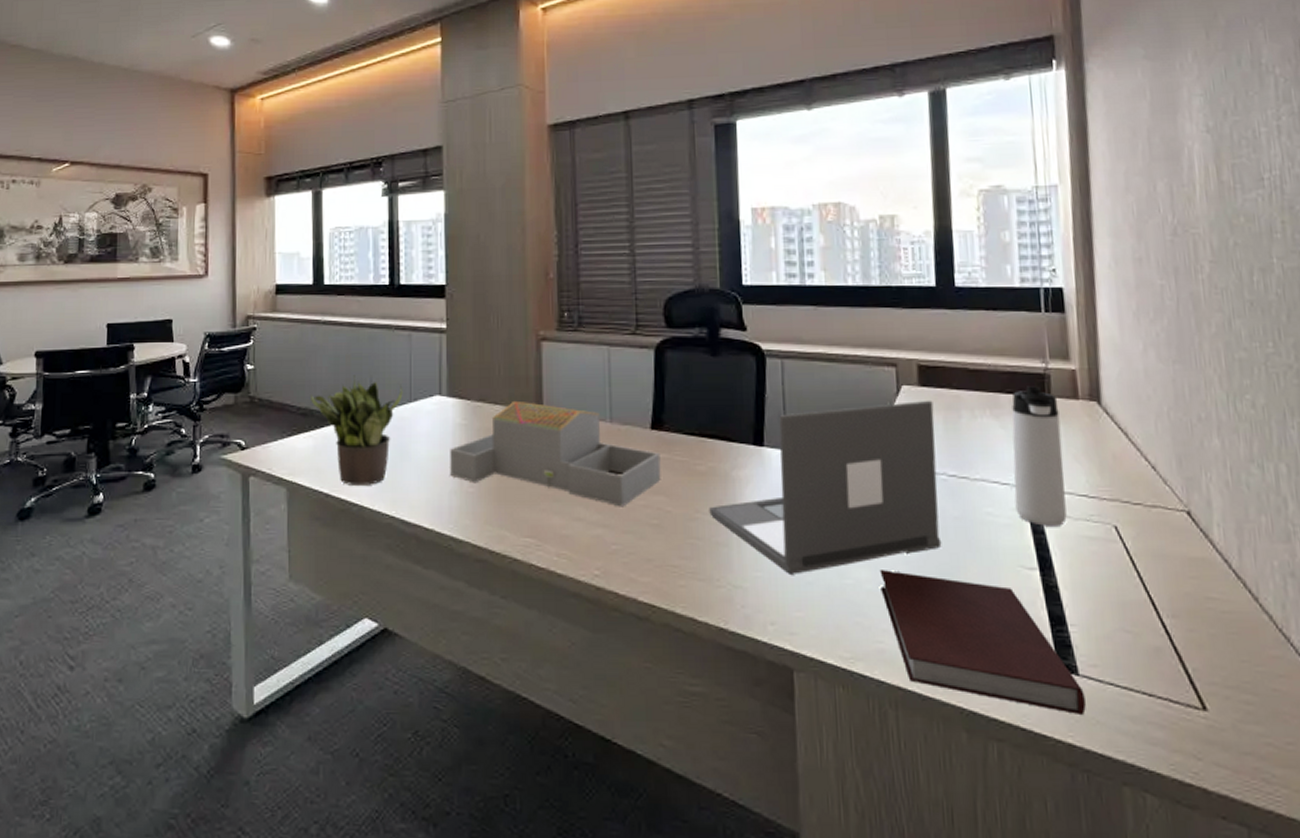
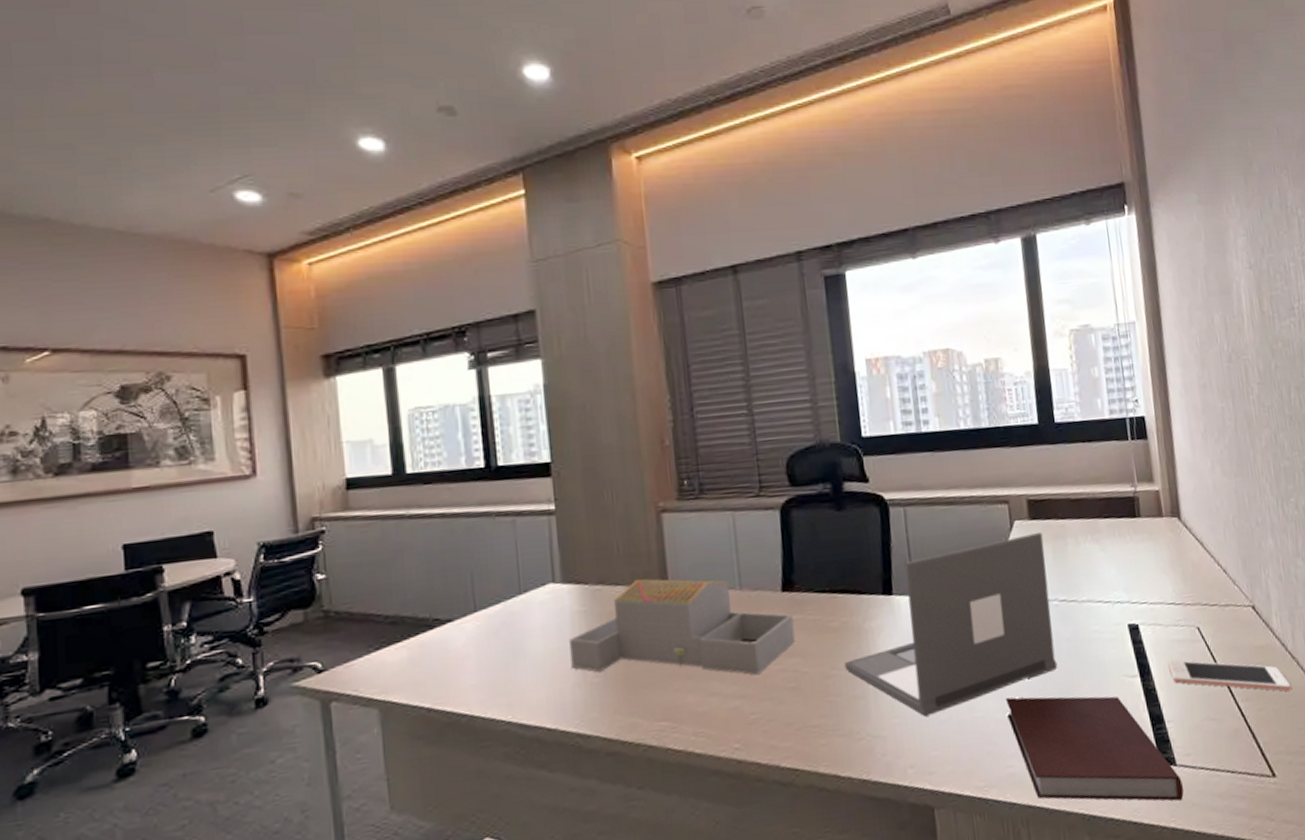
potted plant: present [311,375,403,485] -> none [400,572,511,696]
thermos bottle: present [1012,386,1067,526] -> none [1109,508,1160,636]
cell phone: none [1074,558,1234,616] -> present [1167,660,1291,692]

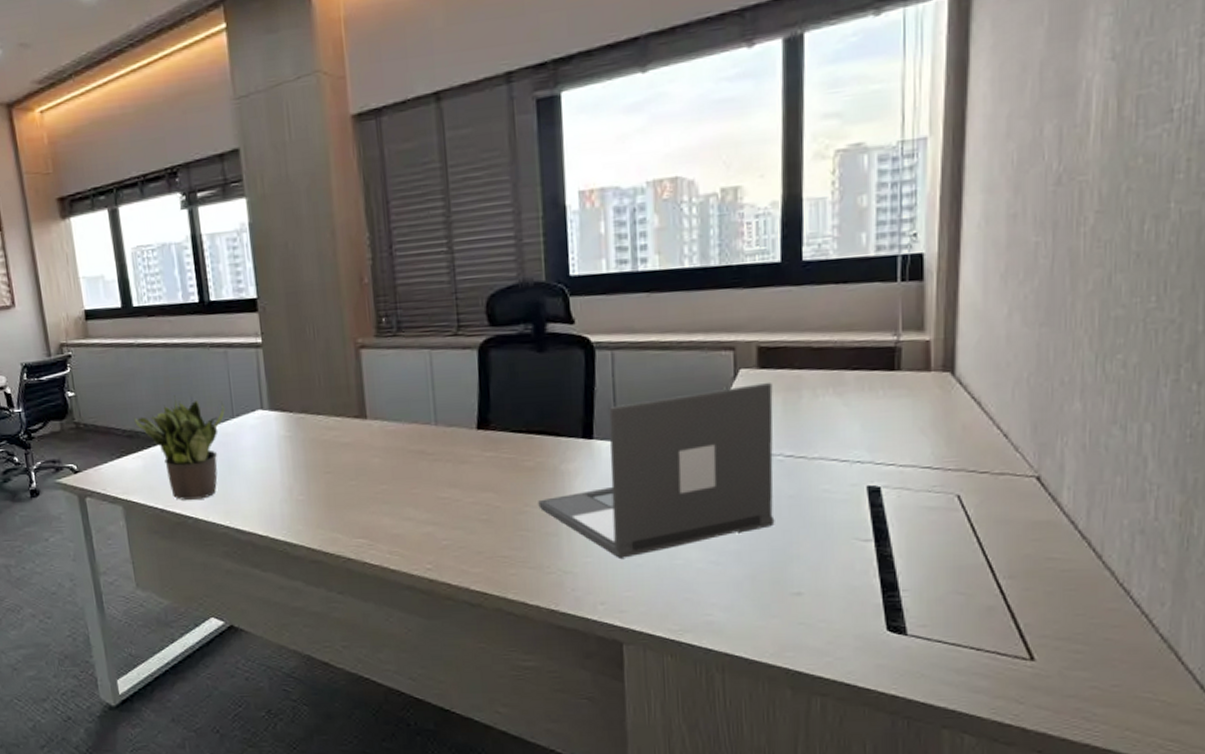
potted plant: none [400,572,511,696] -> present [134,395,225,500]
architectural model: present [569,579,796,675] -> none [277,410,489,506]
notebook: present [1005,696,1184,801] -> none [710,549,911,671]
cell phone: present [1167,660,1291,692] -> none [912,528,1074,574]

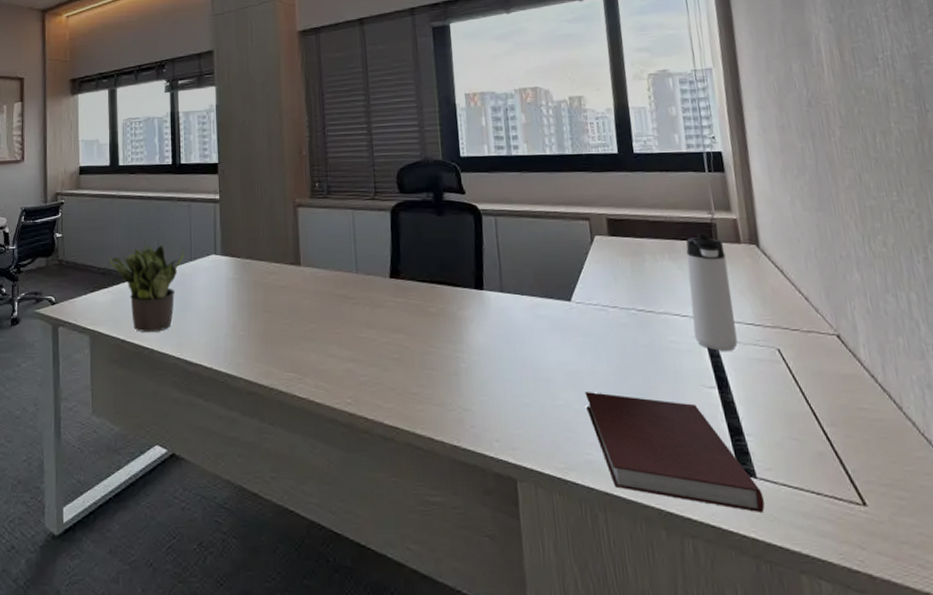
laptop: present [538,382,775,558] -> none [440,247,635,398]
notebook: none [710,549,911,671] -> present [585,392,765,514]
thermos bottle: none [853,360,909,500] -> present [686,233,738,351]

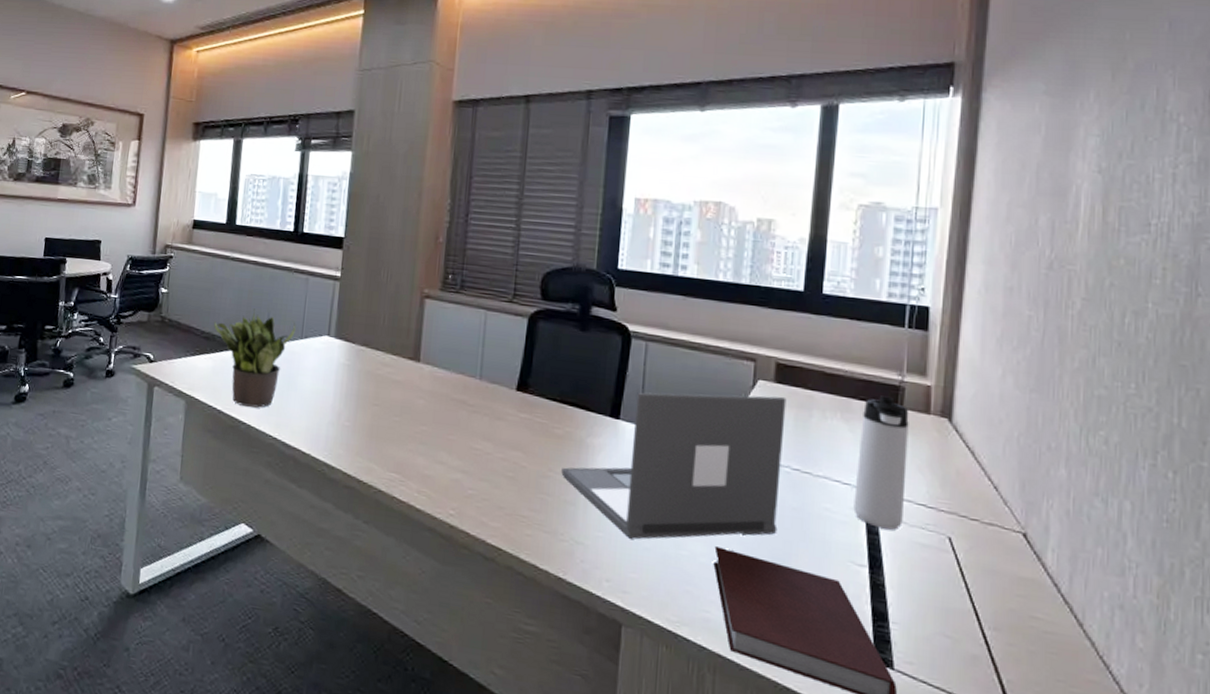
laptop: none [440,247,635,398] -> present [561,392,787,539]

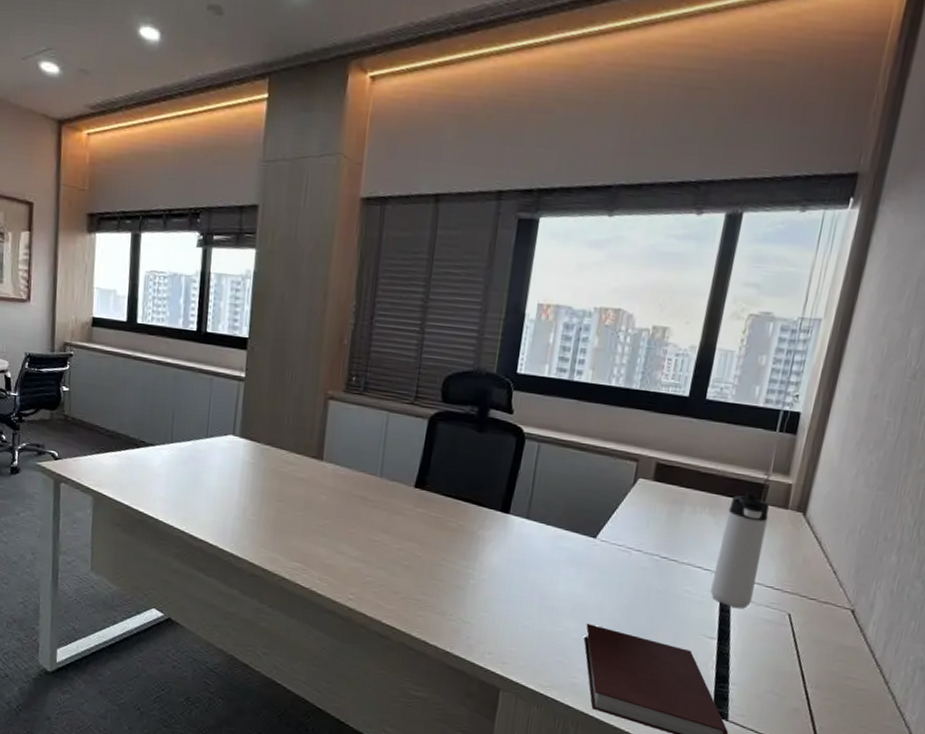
potted plant: present [214,308,296,408] -> none [118,408,201,504]
laptop: present [561,392,787,539] -> none [453,489,663,619]

